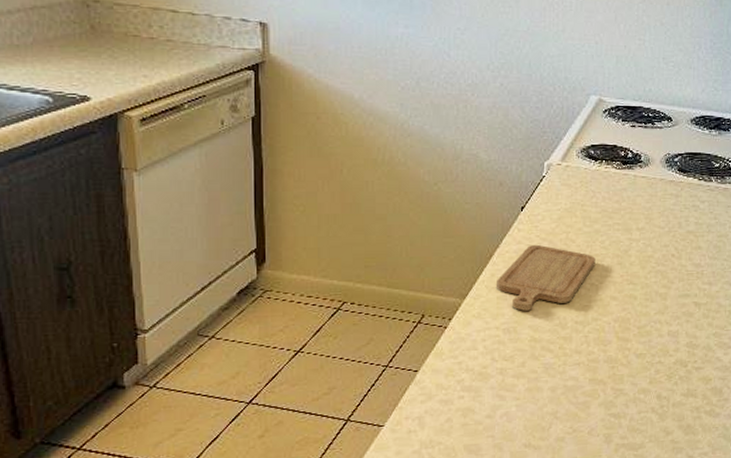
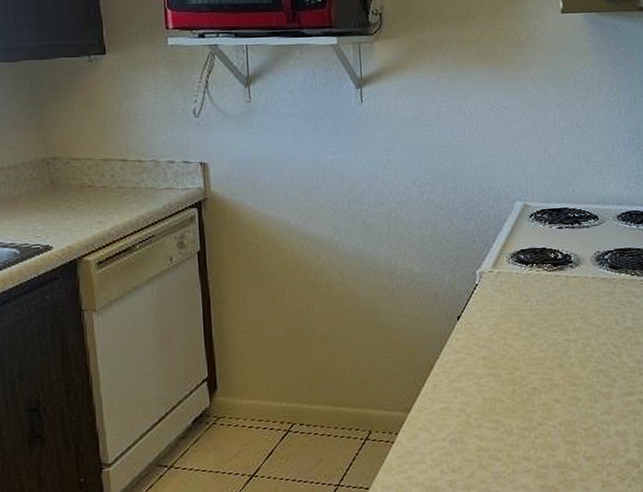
chopping board: present [495,244,595,311] -> none [438,352,536,421]

